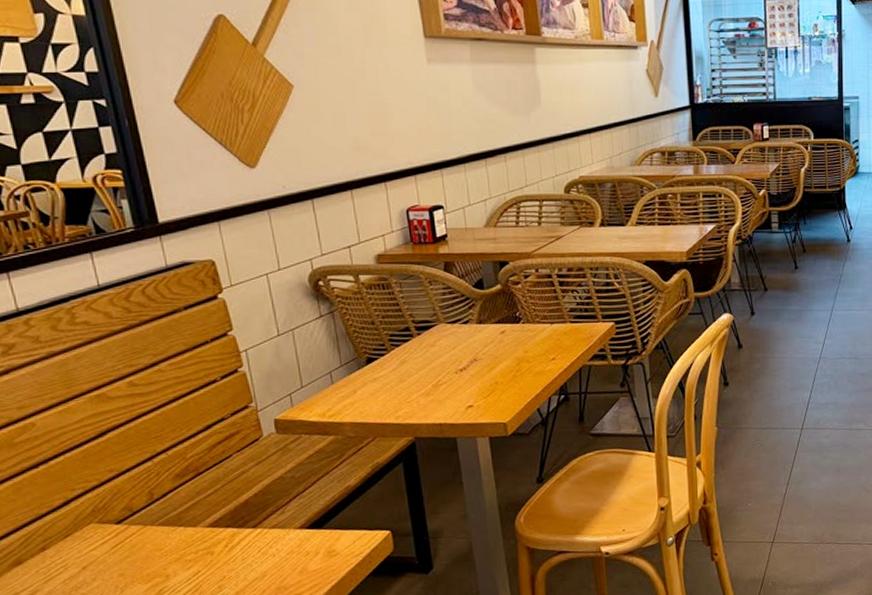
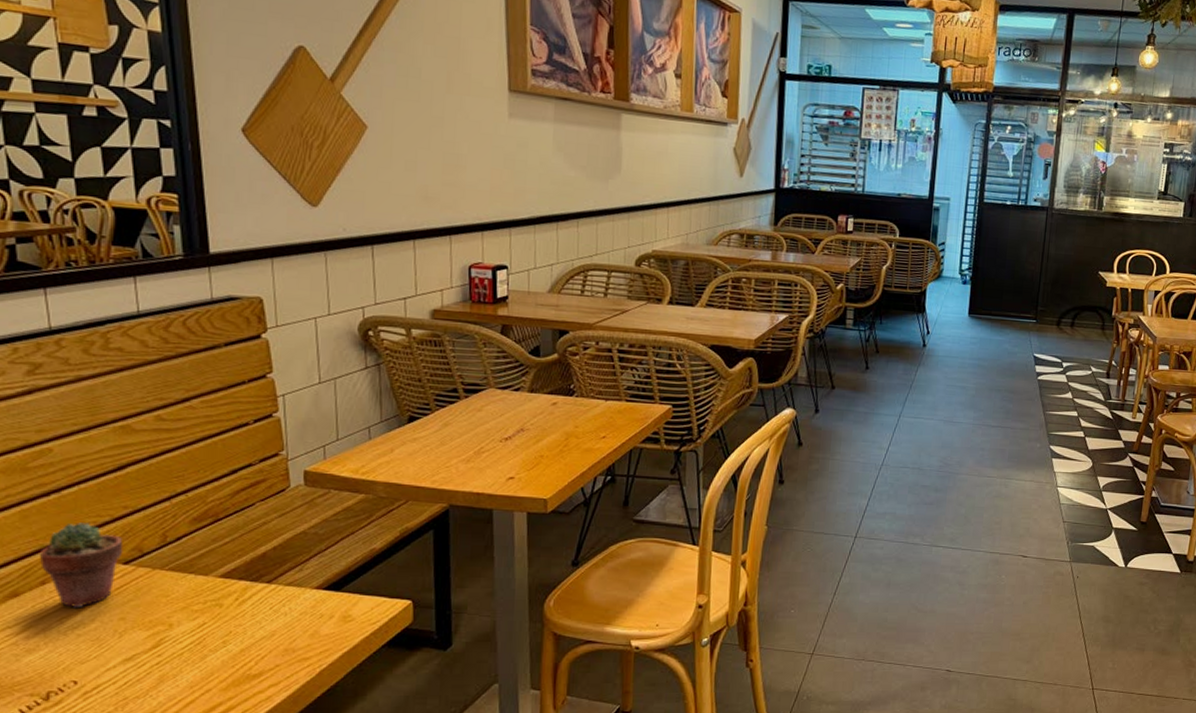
potted succulent: none [37,489,114,570] -> present [40,522,123,608]

